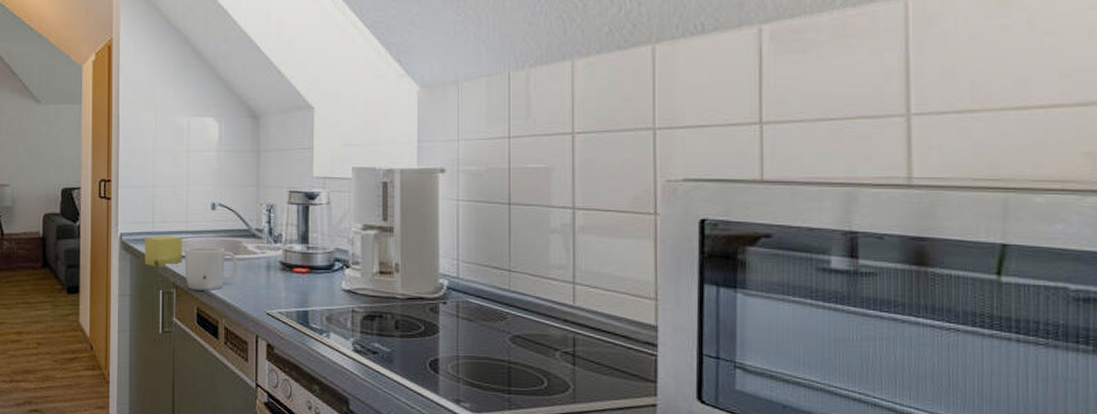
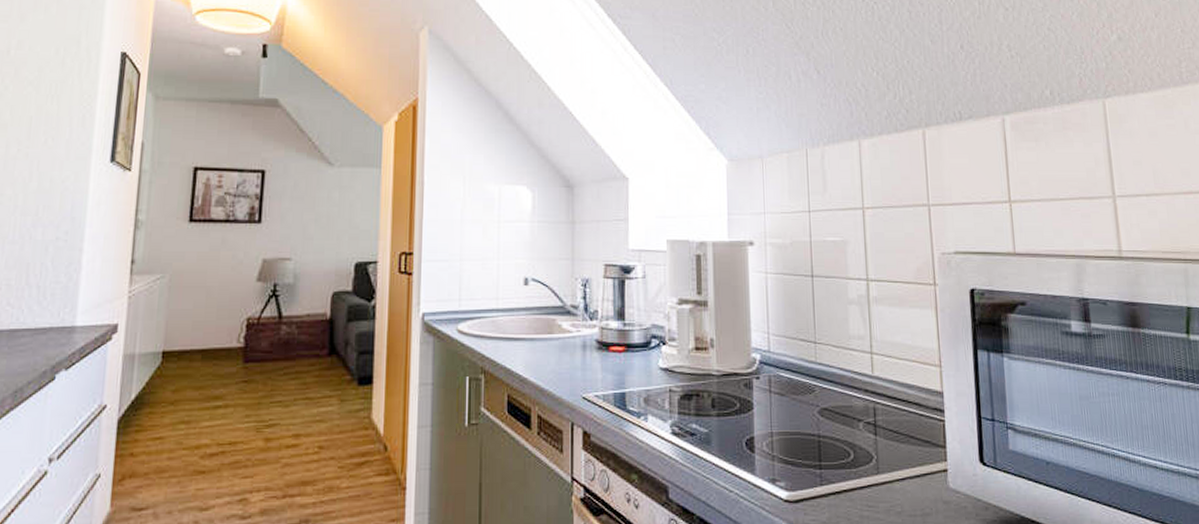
sponge: present [144,236,182,268] -> none [449,315,492,351]
mug: present [185,247,239,292] -> none [494,326,553,376]

